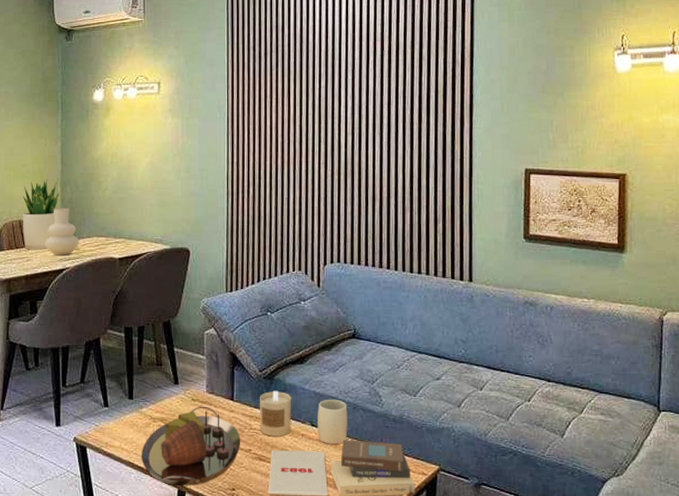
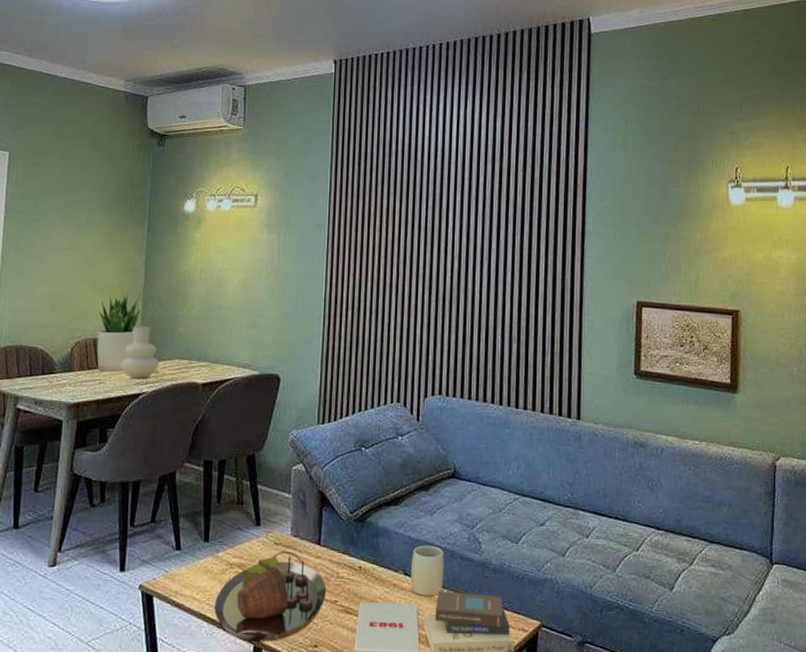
candle: present [259,390,292,437] -> none [348,534,384,587]

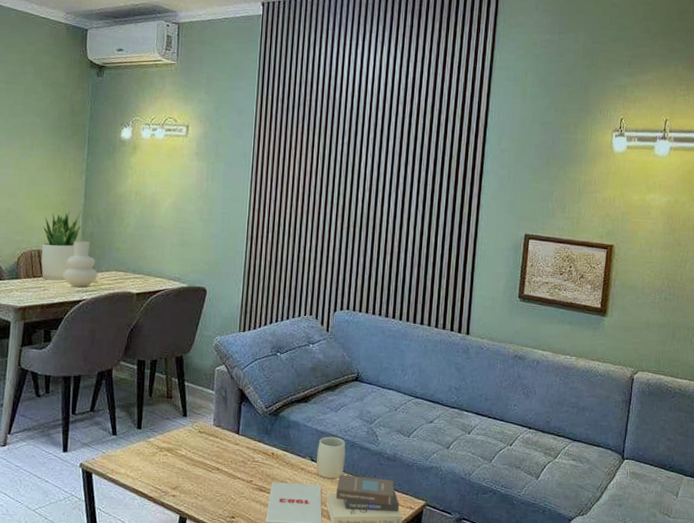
serving tray: present [214,551,327,641] -> none [146,438,243,513]

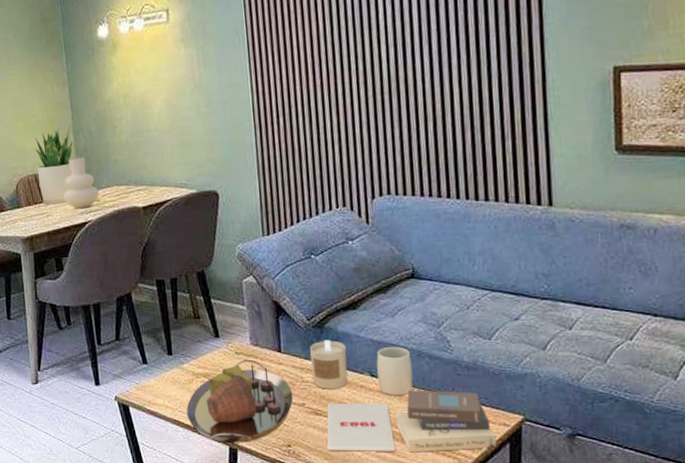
serving tray: none [146,438,243,513] -> present [186,359,293,443]
candle: none [262,426,295,470] -> present [309,339,348,389]

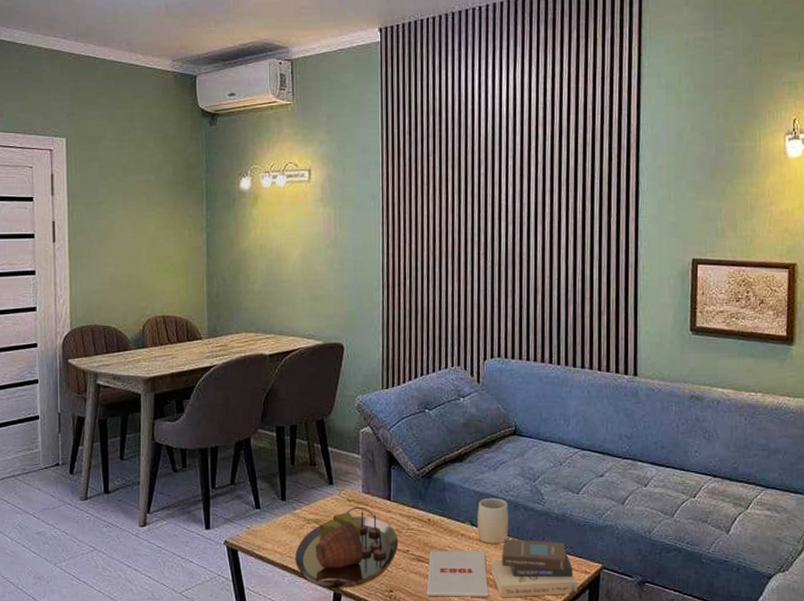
planter: present [34,125,73,205] -> none [166,270,205,347]
vase: present [63,156,99,209] -> none [191,302,227,353]
candle: present [309,339,348,389] -> none [417,489,451,537]

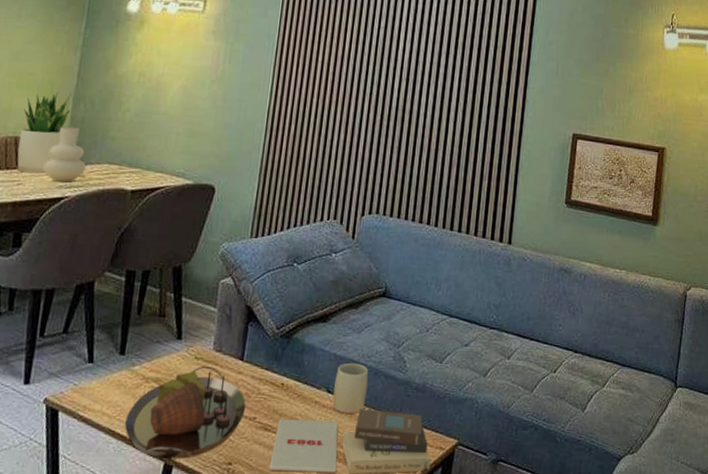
planter: none [166,270,205,347] -> present [17,92,73,174]
vase: none [191,302,227,353] -> present [43,126,86,182]

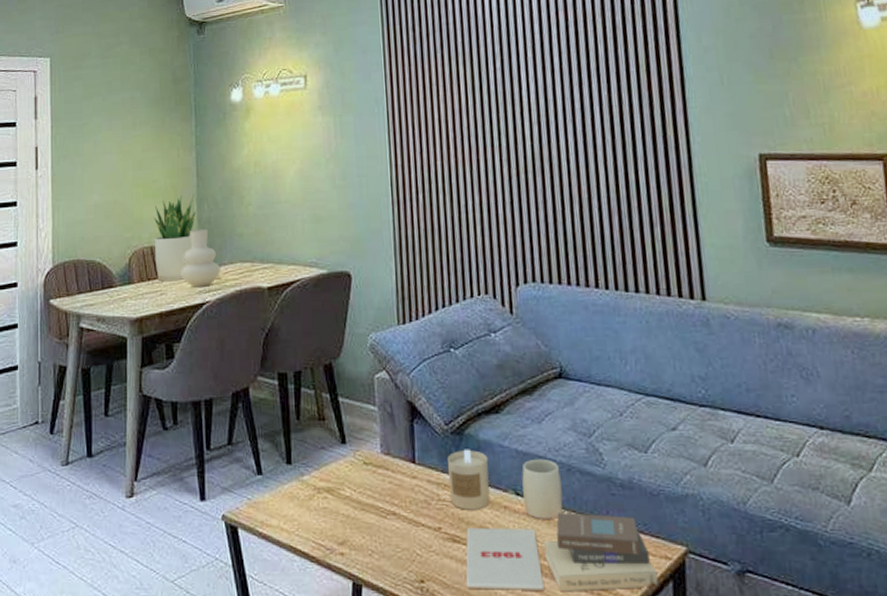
serving tray: present [125,366,246,459] -> none [305,471,428,577]
candle: none [269,351,310,404] -> present [446,449,490,510]

